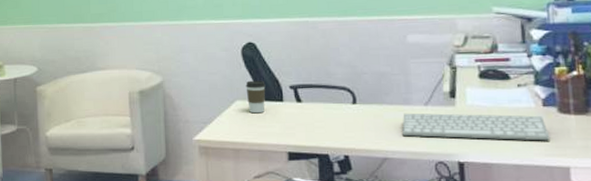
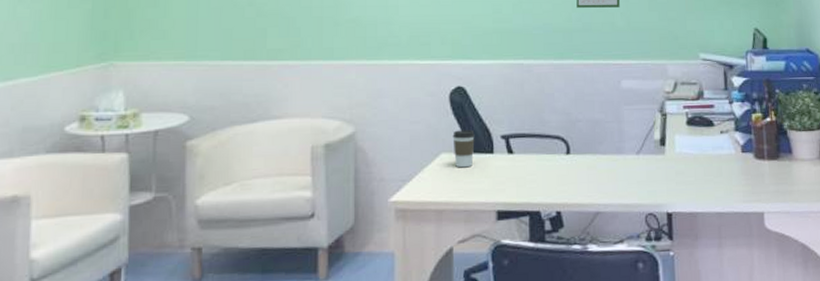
computer keyboard: present [402,113,550,141] -> none [615,162,748,188]

